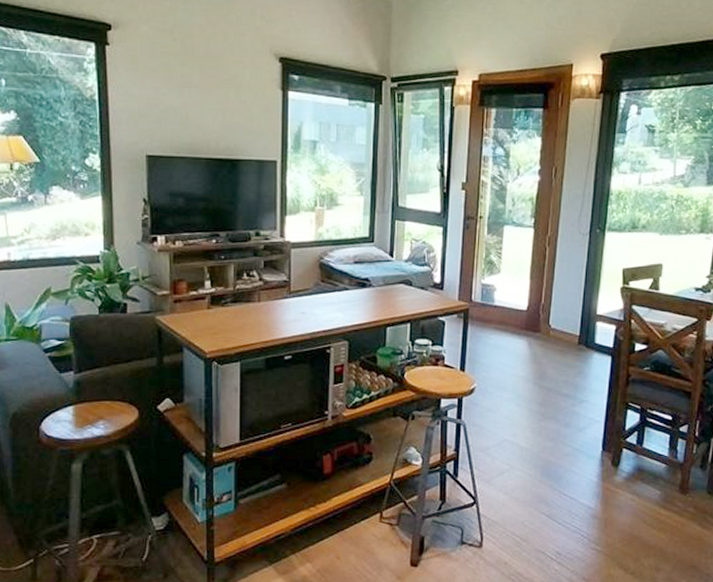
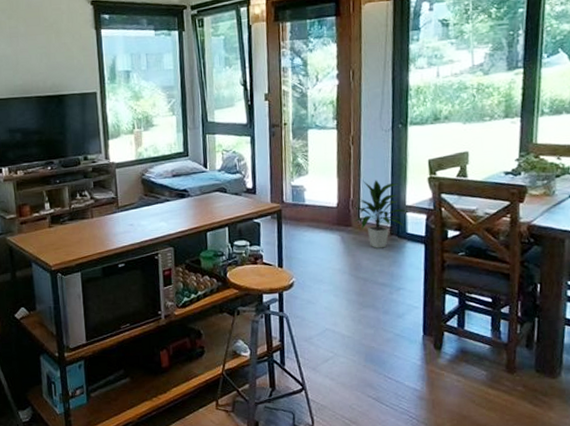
indoor plant: none [542,285,598,357] -> present [353,180,407,248]

